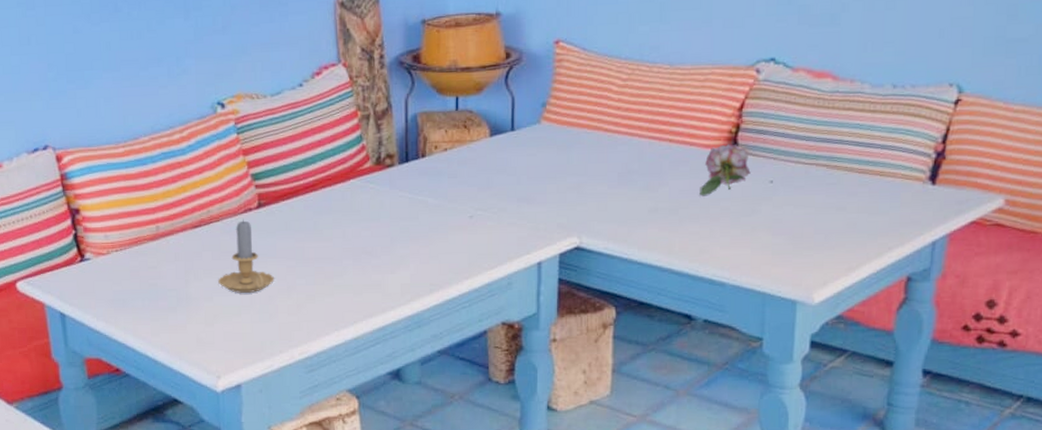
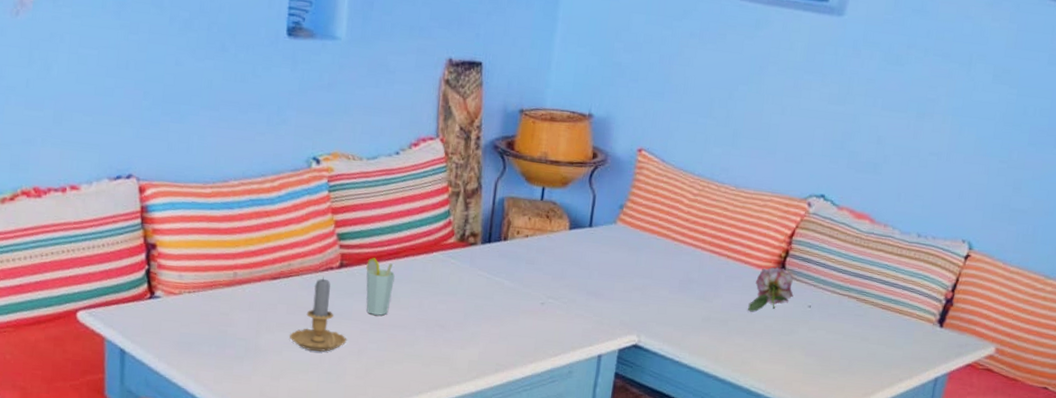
cup: none [284,193,314,250] -> present [366,258,395,316]

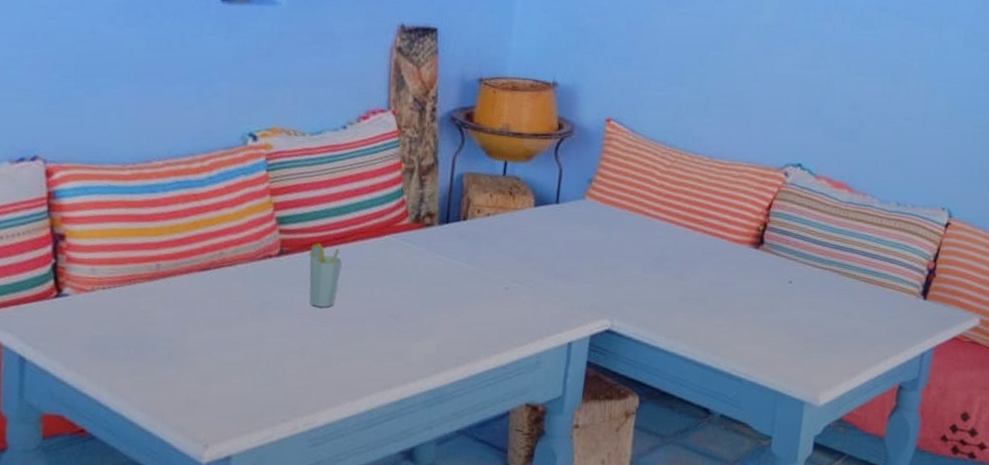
candle: present [290,277,347,352] -> none [221,266,288,351]
flower: present [748,267,794,312] -> none [726,241,773,290]

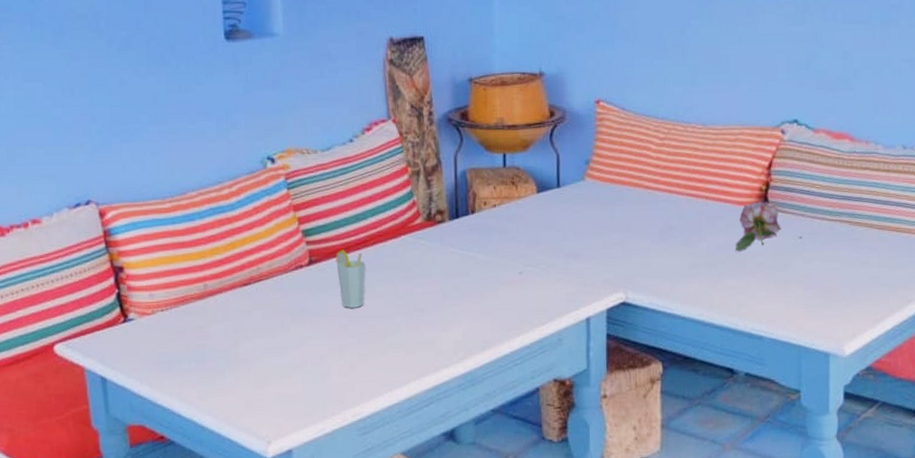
flower: none [726,241,773,290] -> present [735,201,781,252]

